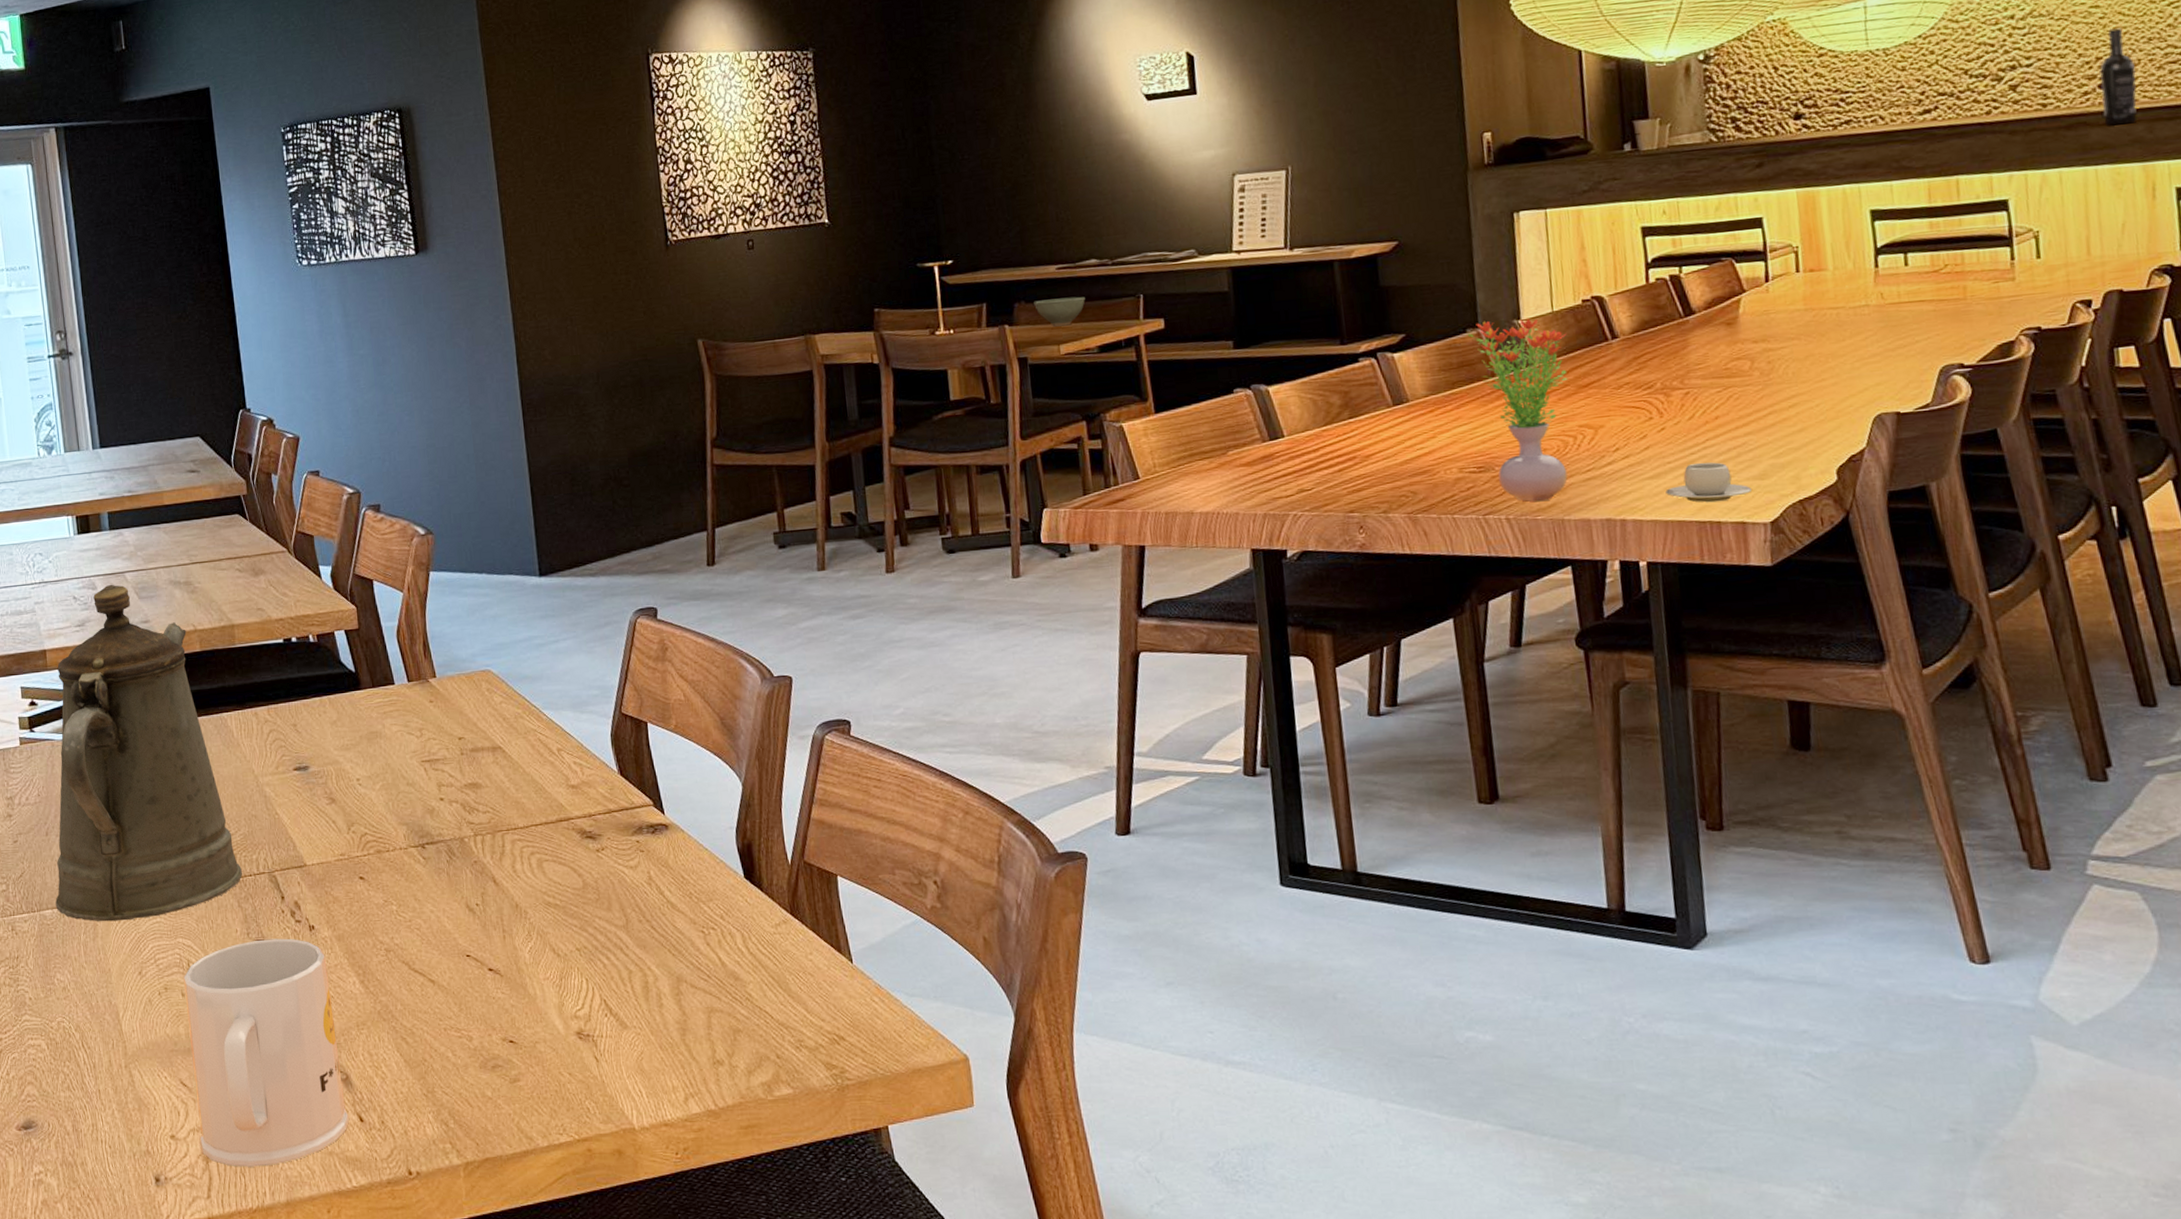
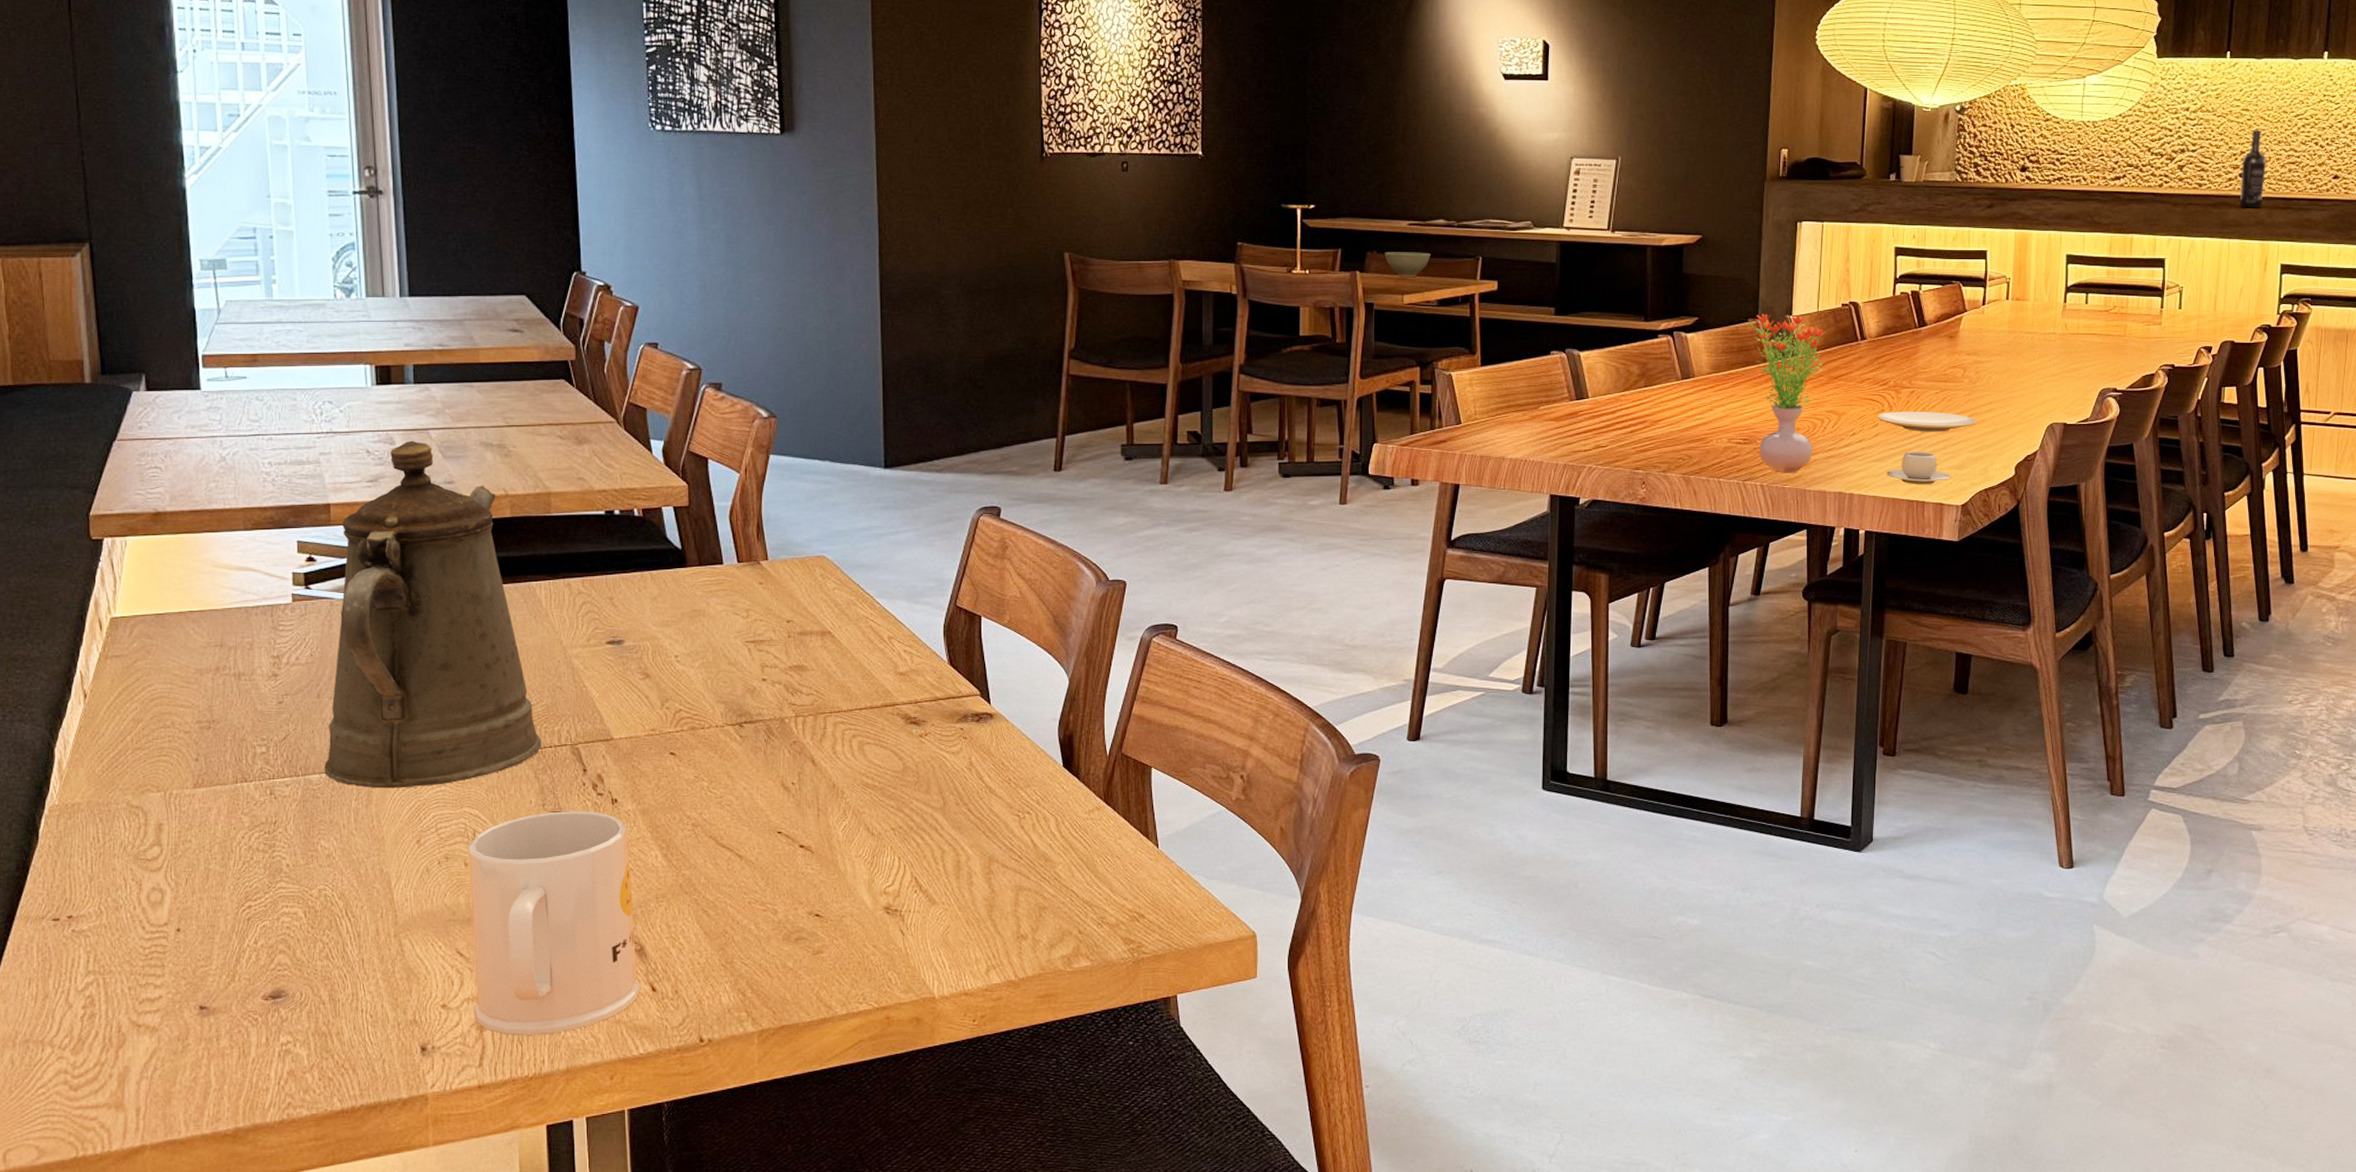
plate: none [1645,413,1777,440] -> present [1878,411,1977,432]

